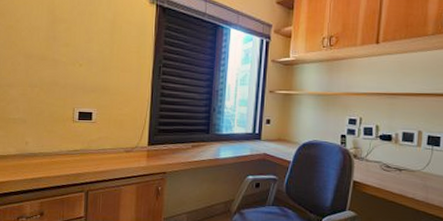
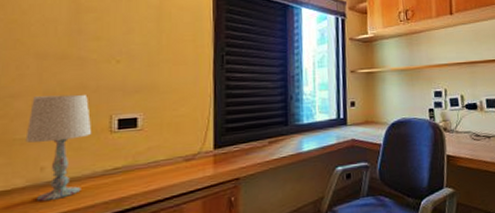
table lamp: none [16,87,61,168] -> present [25,94,92,202]

